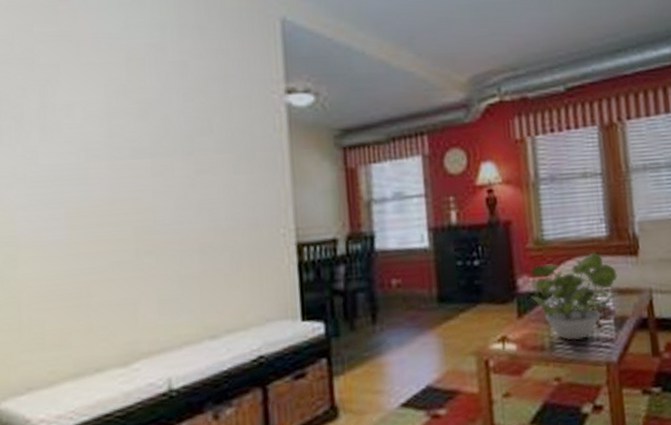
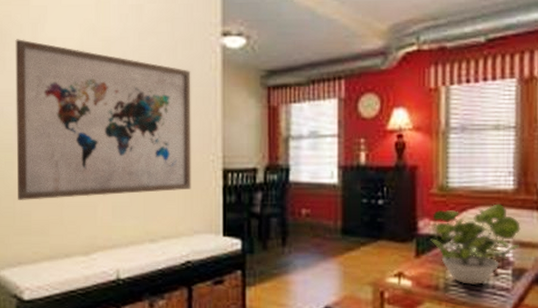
wall art: none [15,105,260,307] -> present [15,39,191,200]

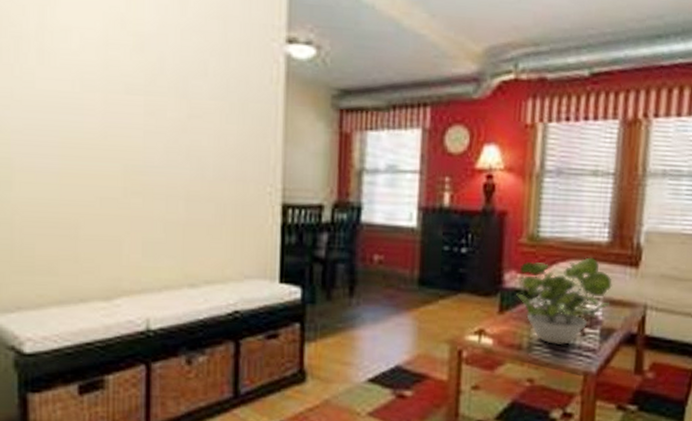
wall art: present [15,39,191,200] -> none [15,23,247,231]

